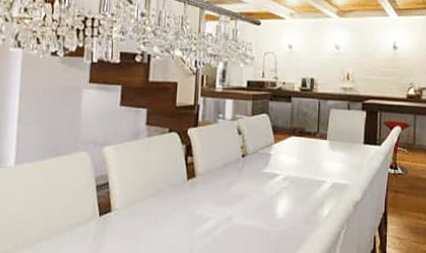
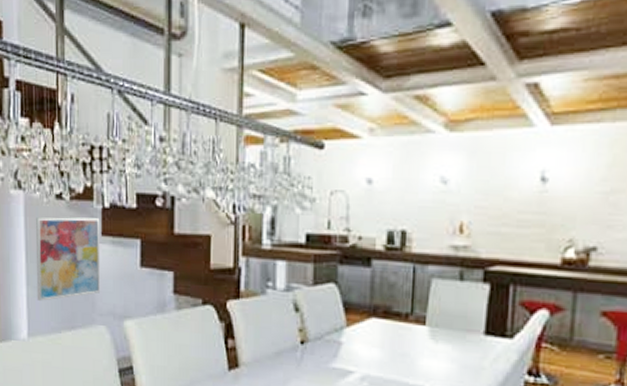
wall art: none [26,69,89,135] -> present [35,217,101,301]

